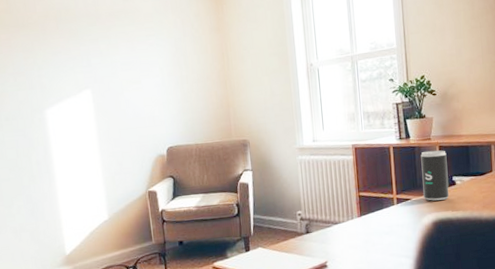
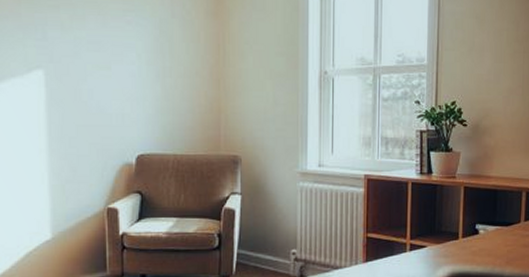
beverage can: present [421,150,450,201] -> none [441,191,472,251]

